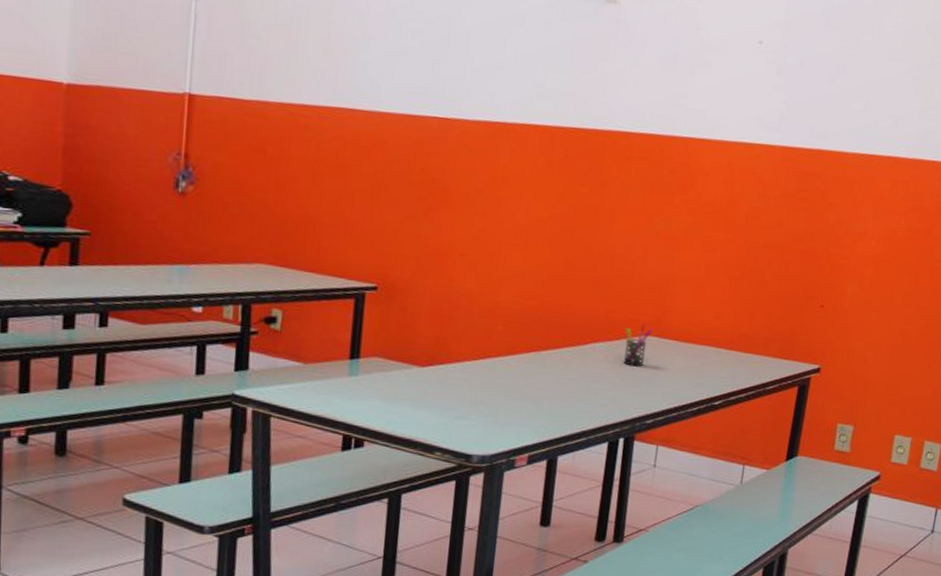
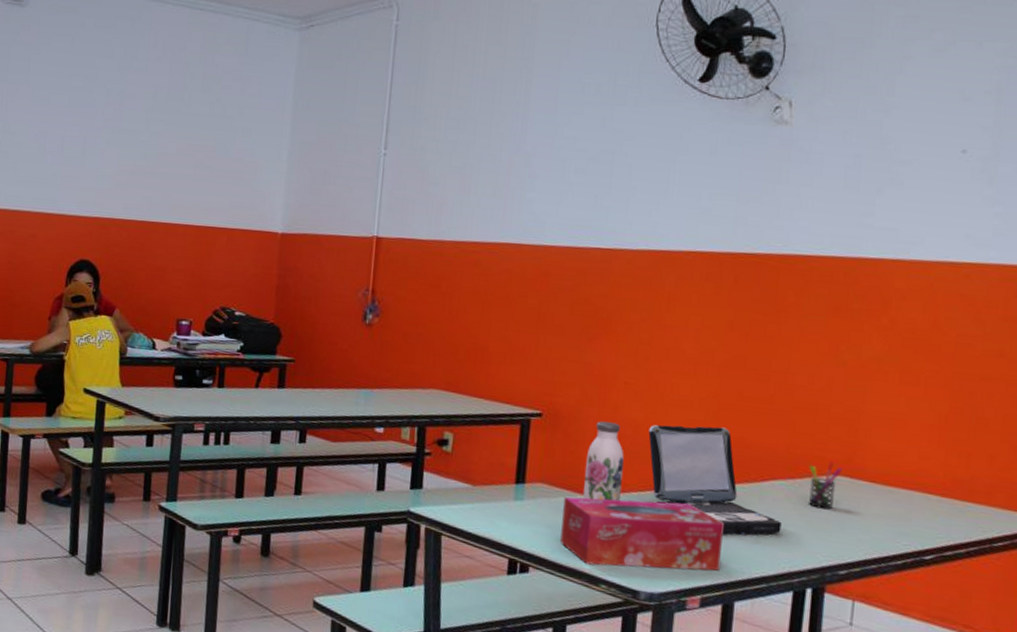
tissue box: none [396,368,550,434] -> present [560,496,724,571]
water bottle: none [418,293,459,371] -> present [582,421,624,502]
laptop: none [482,294,600,396] -> present [648,425,782,536]

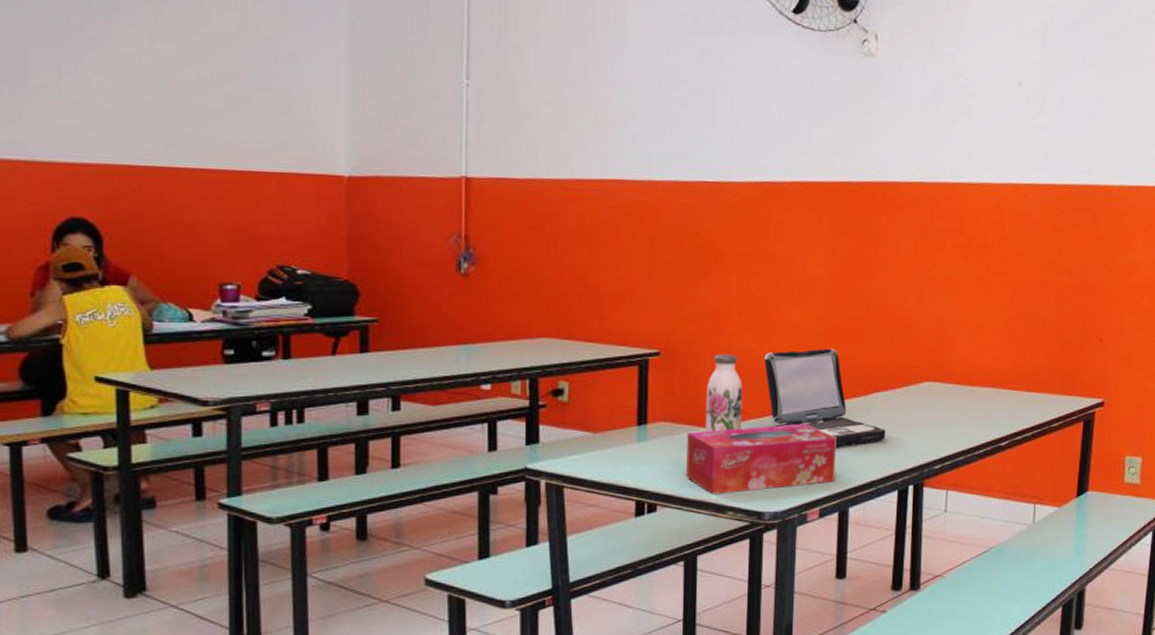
pen holder: present [808,461,843,510] -> none [906,369,934,413]

